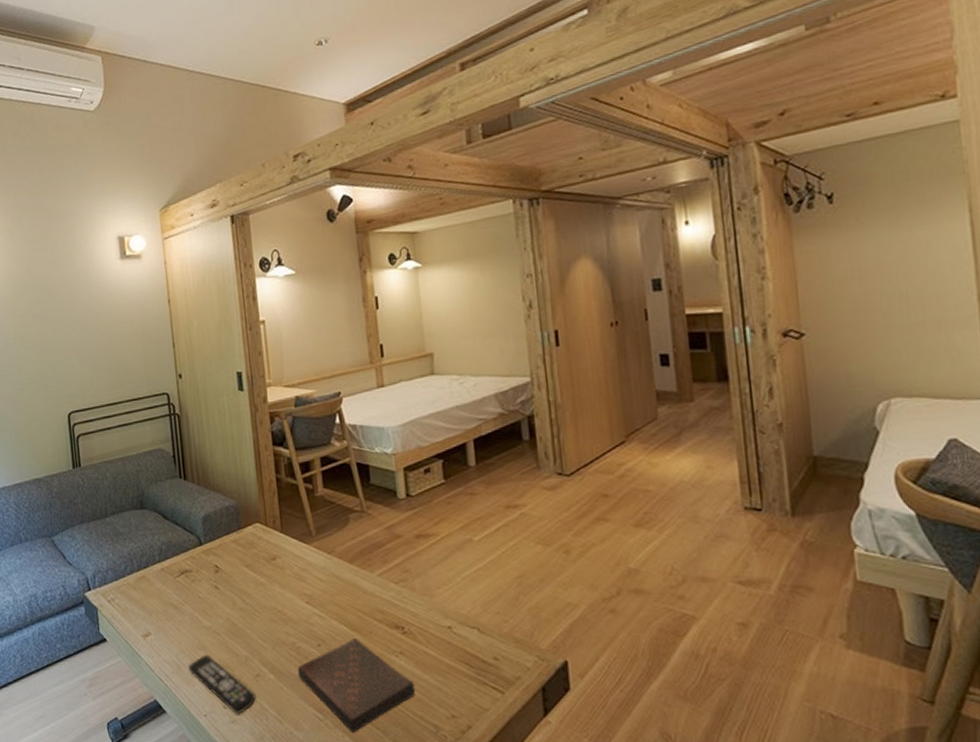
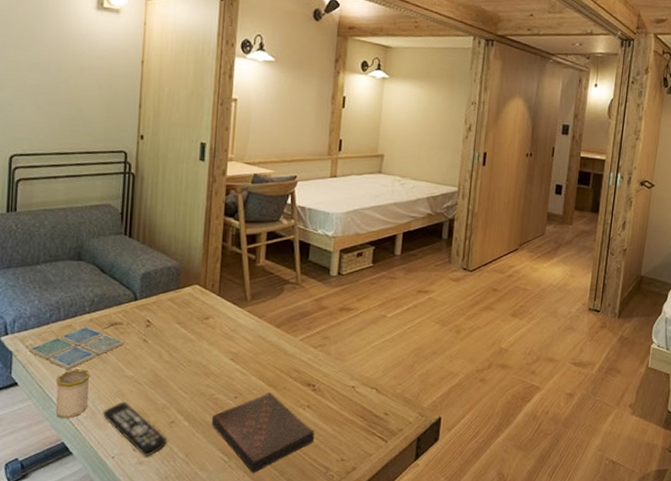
drink coaster: none [111,576,196,623] -> present [29,326,124,370]
mug: none [139,621,173,675] -> present [55,369,90,419]

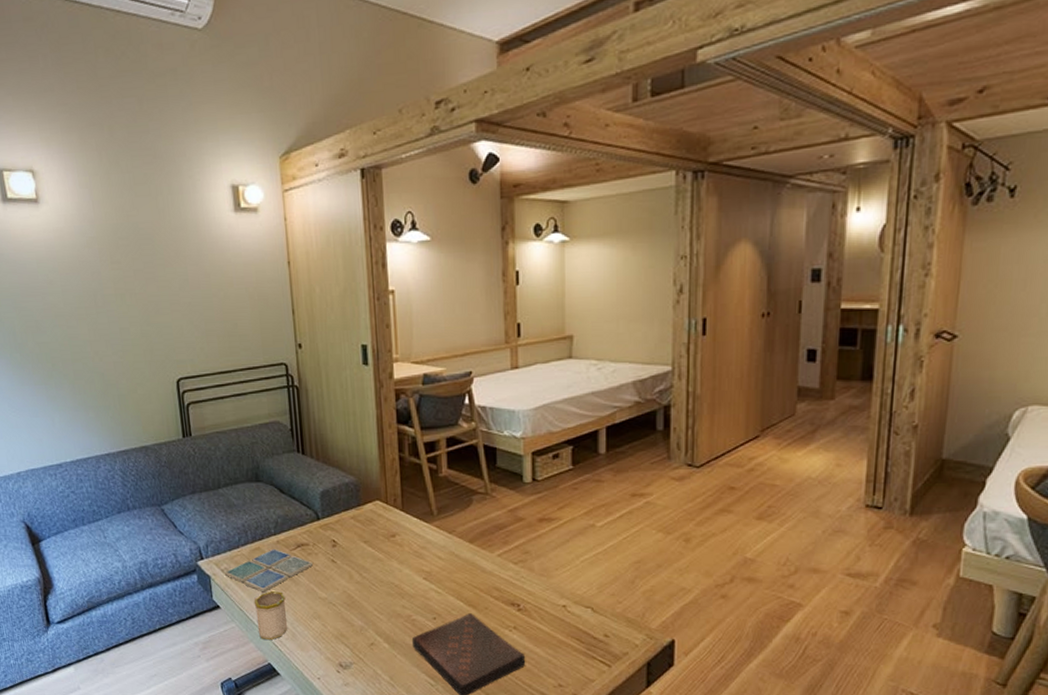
remote control: present [103,401,167,457] -> none [303,623,369,679]

